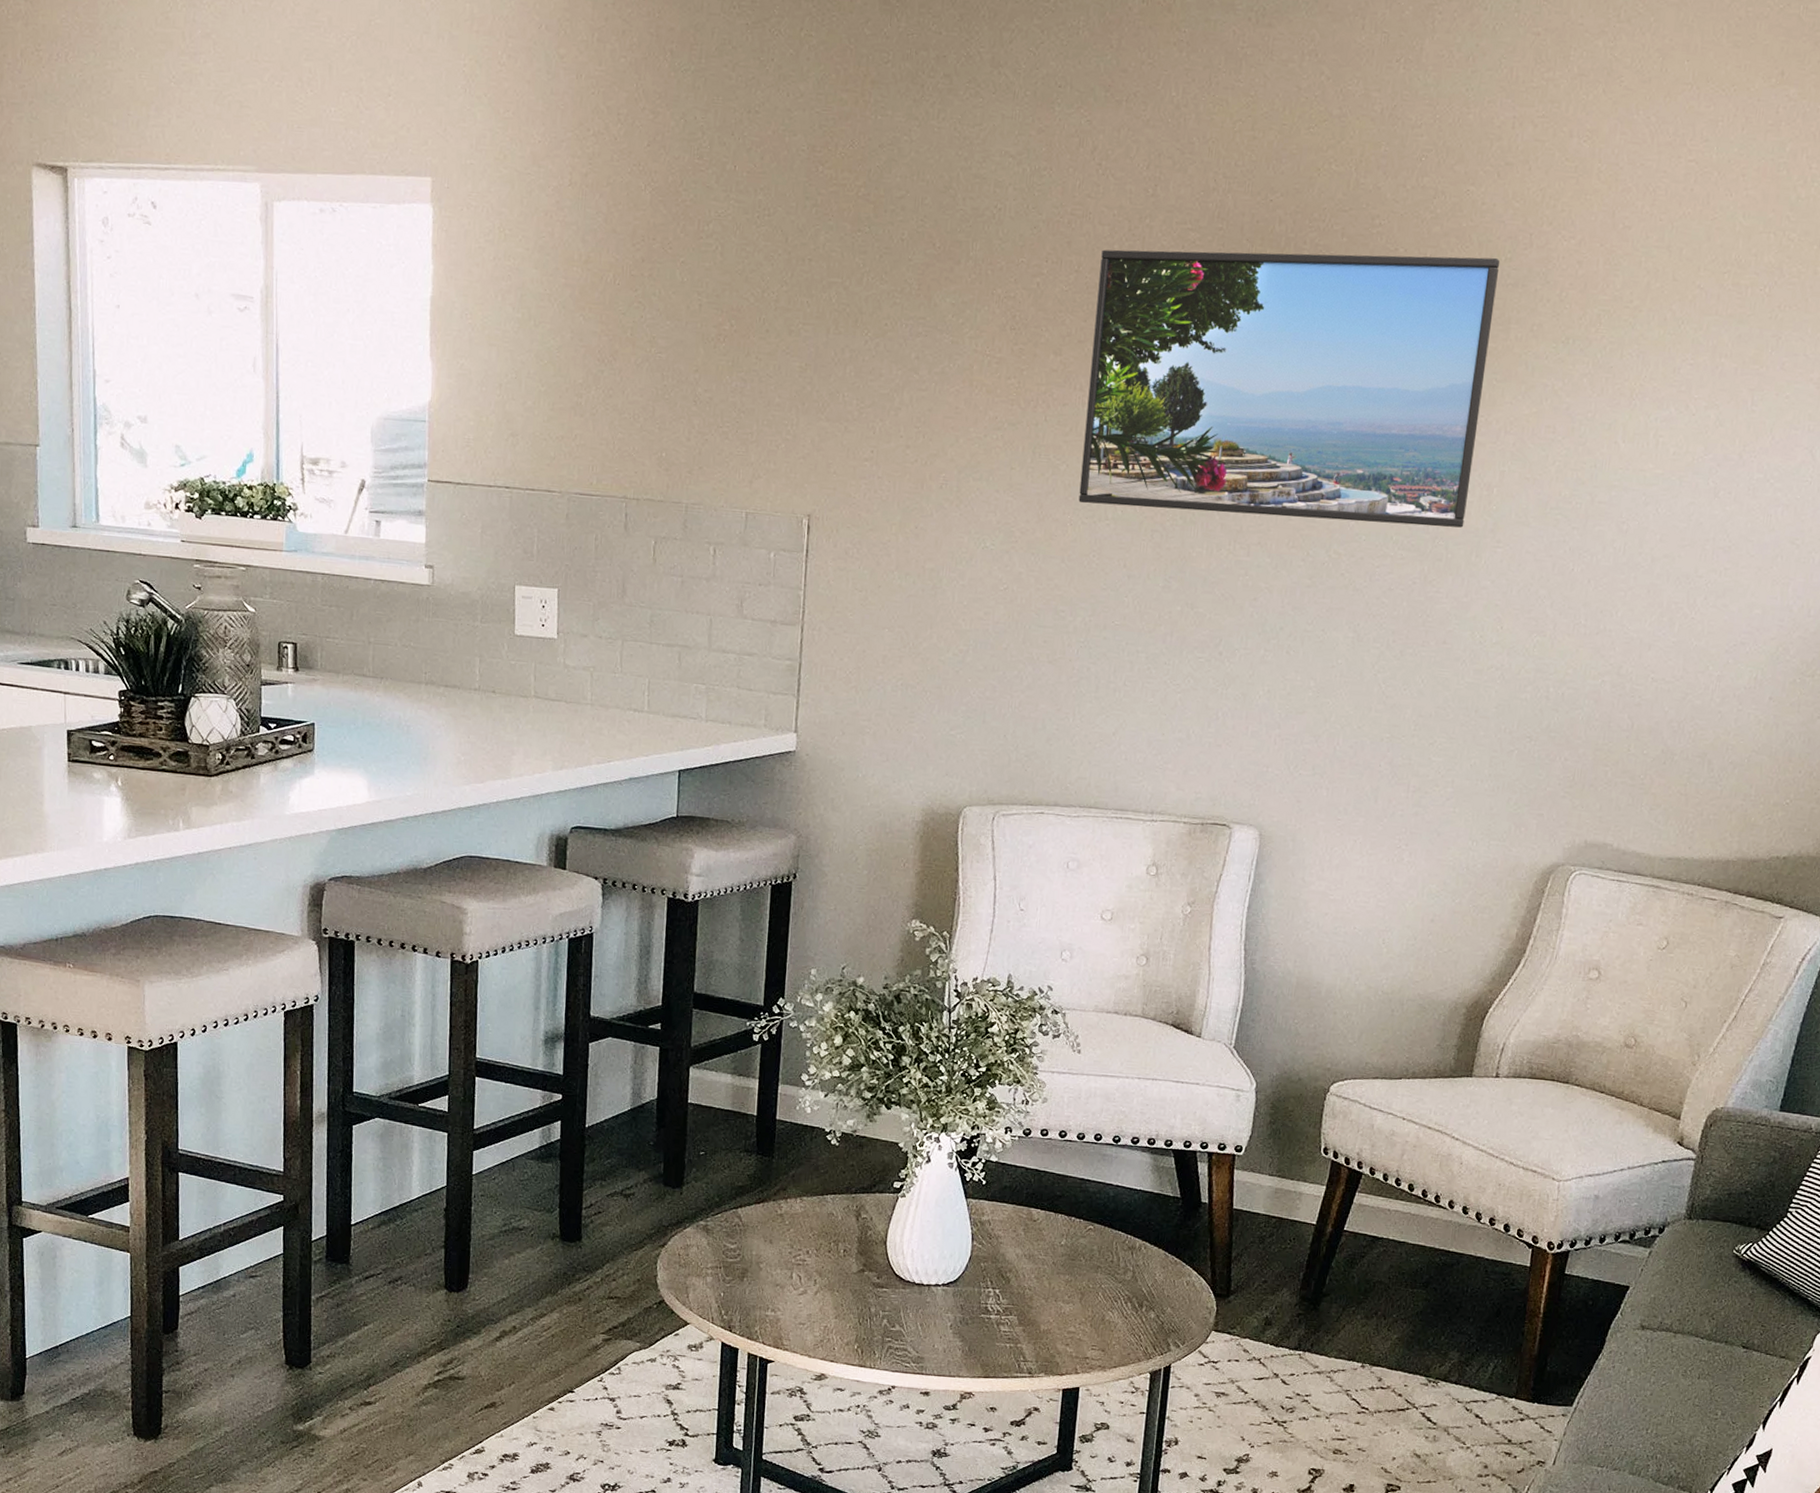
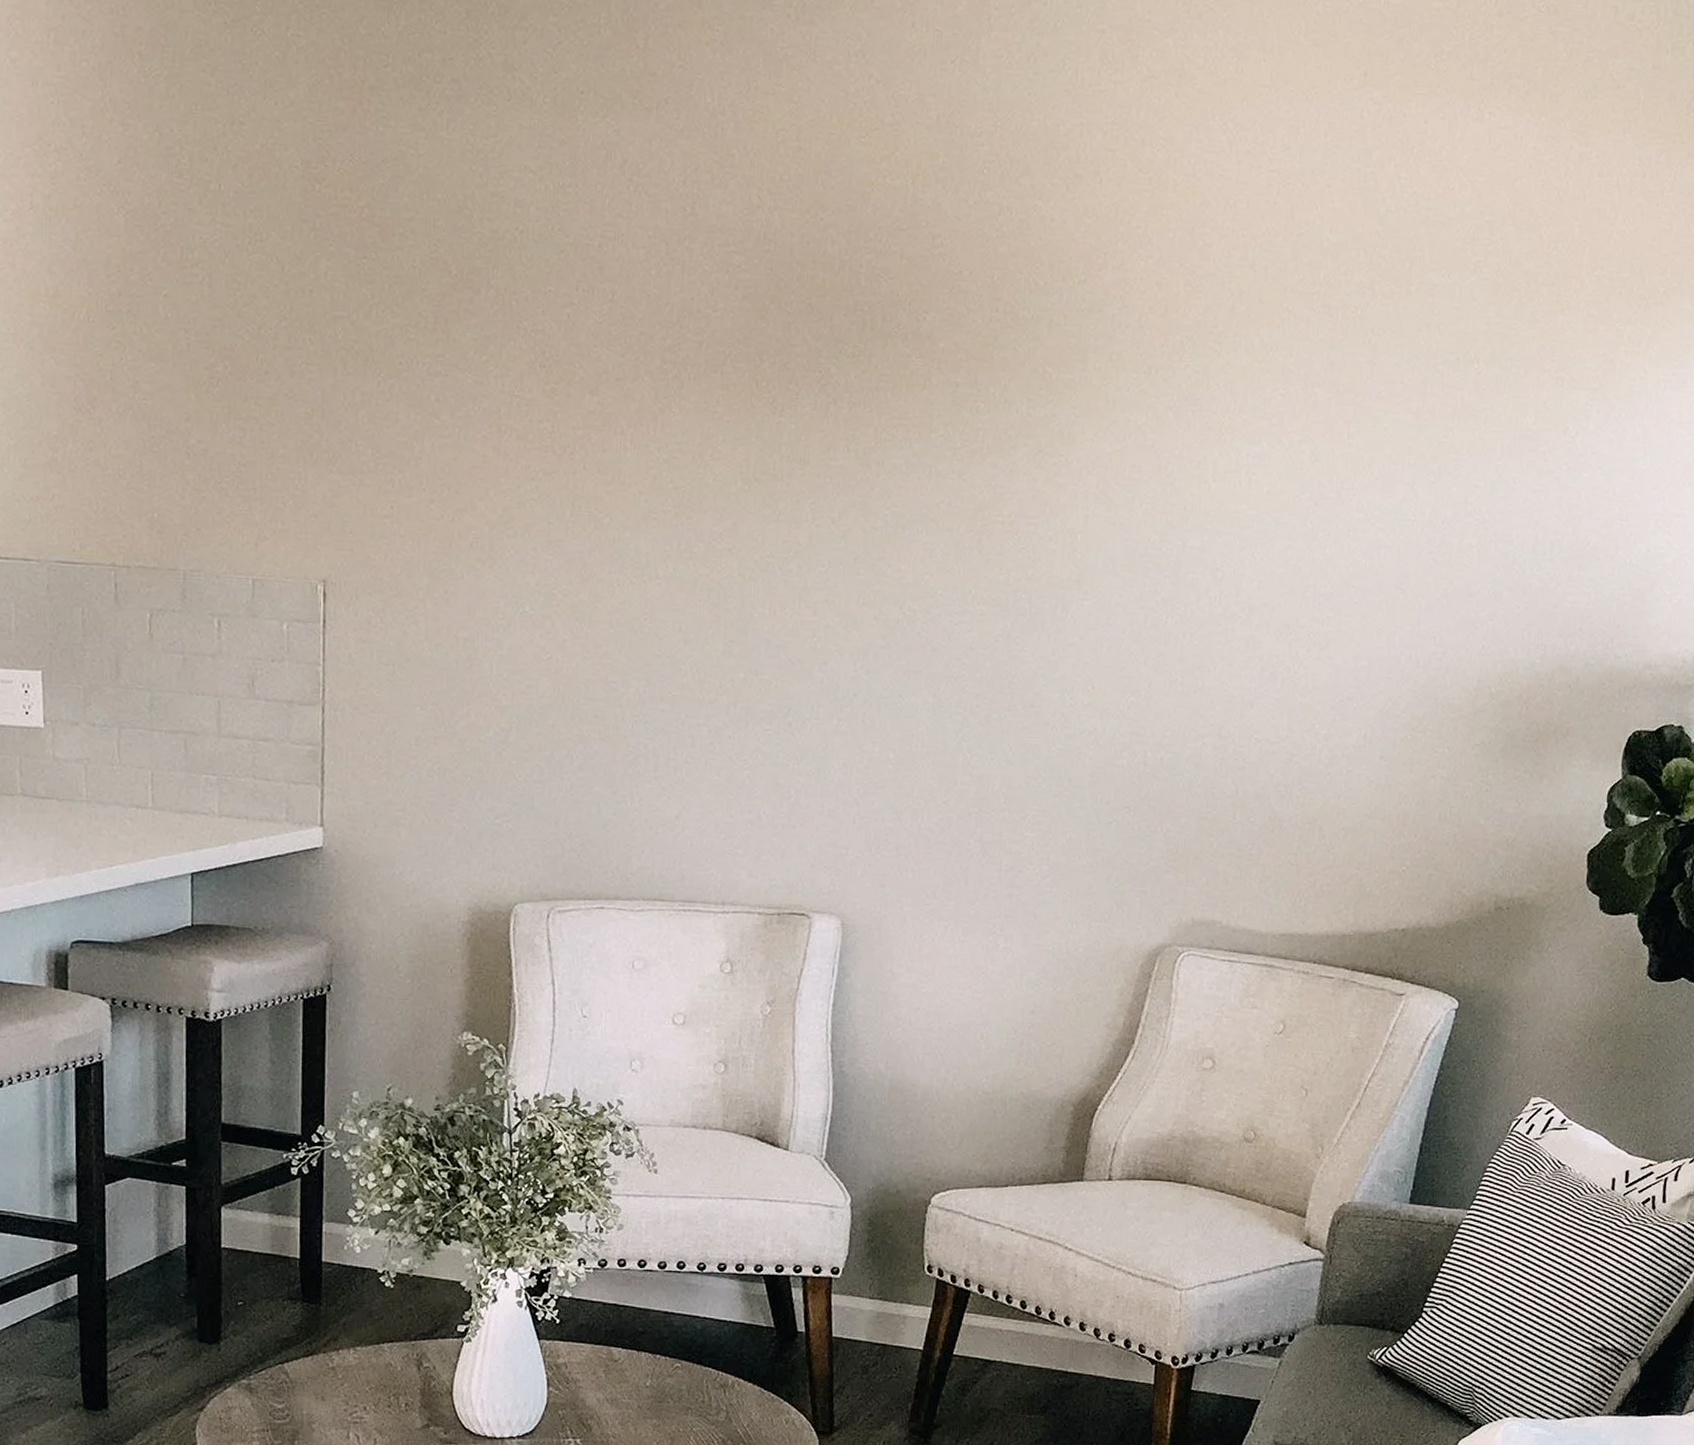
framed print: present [1078,249,1500,528] -> none [625,275,1074,579]

